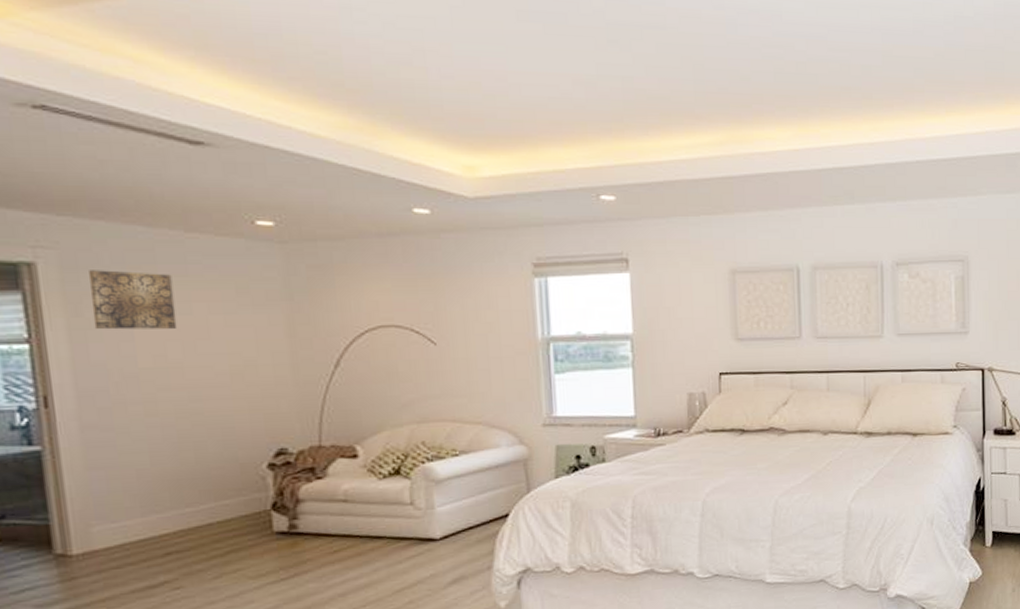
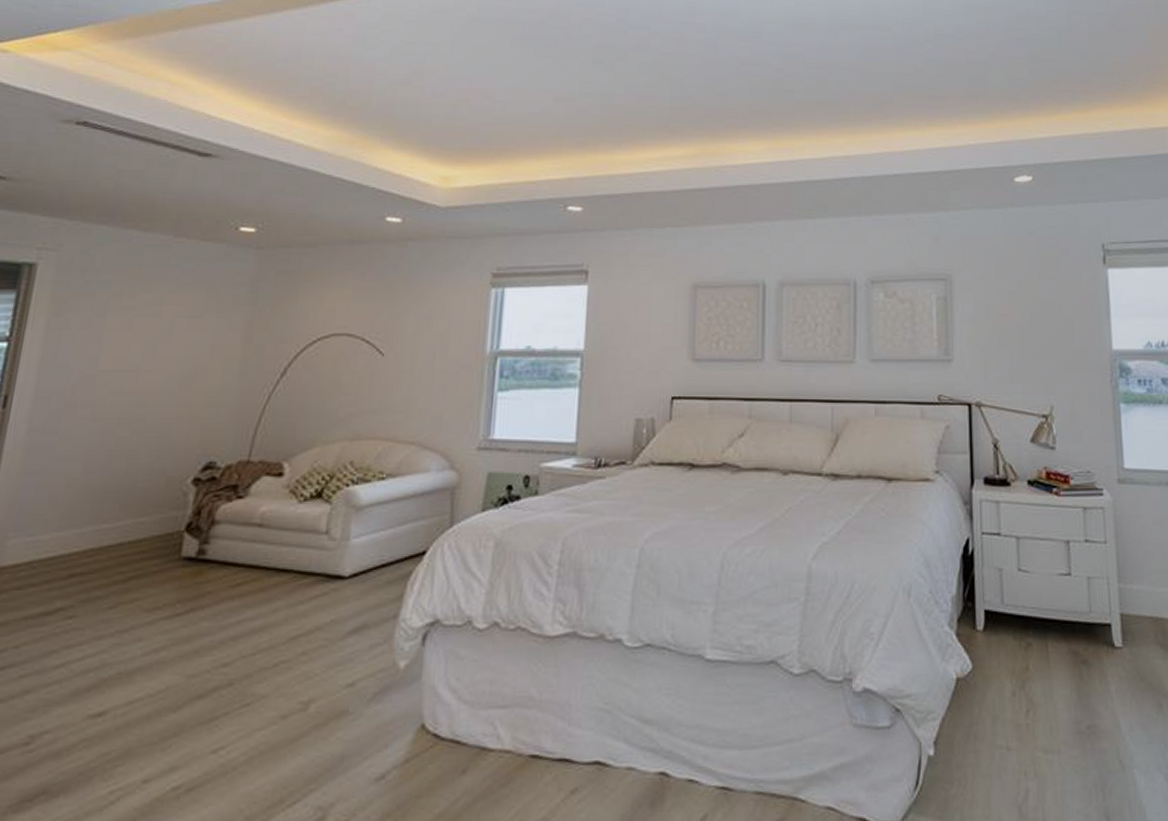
wall art: present [87,270,178,330] -> none [70,272,152,331]

